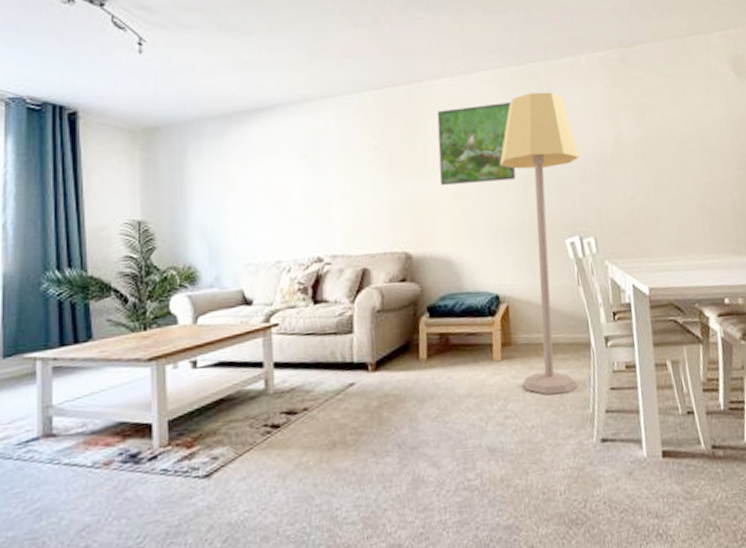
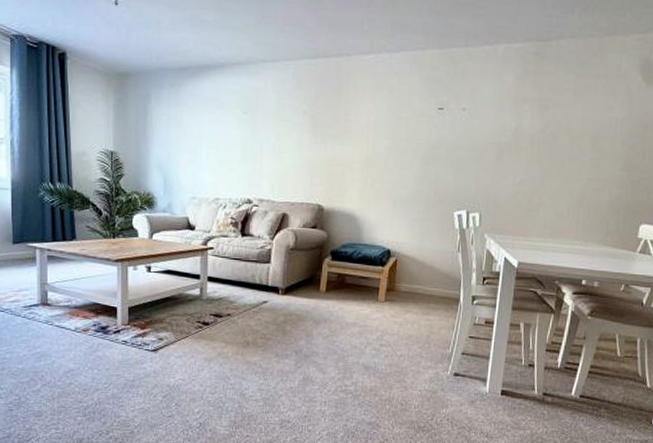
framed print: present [437,102,516,185] -> none [355,83,428,154]
lamp: present [499,92,580,395] -> none [398,76,480,335]

